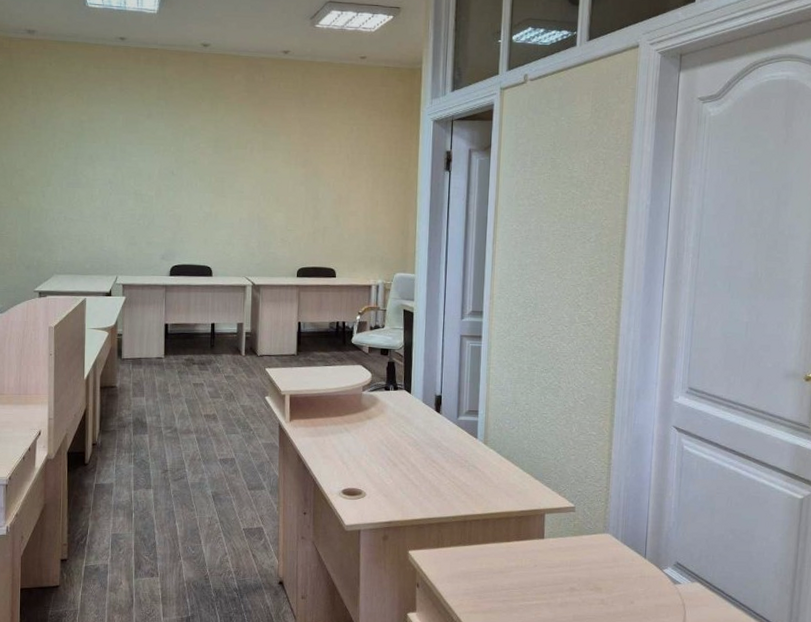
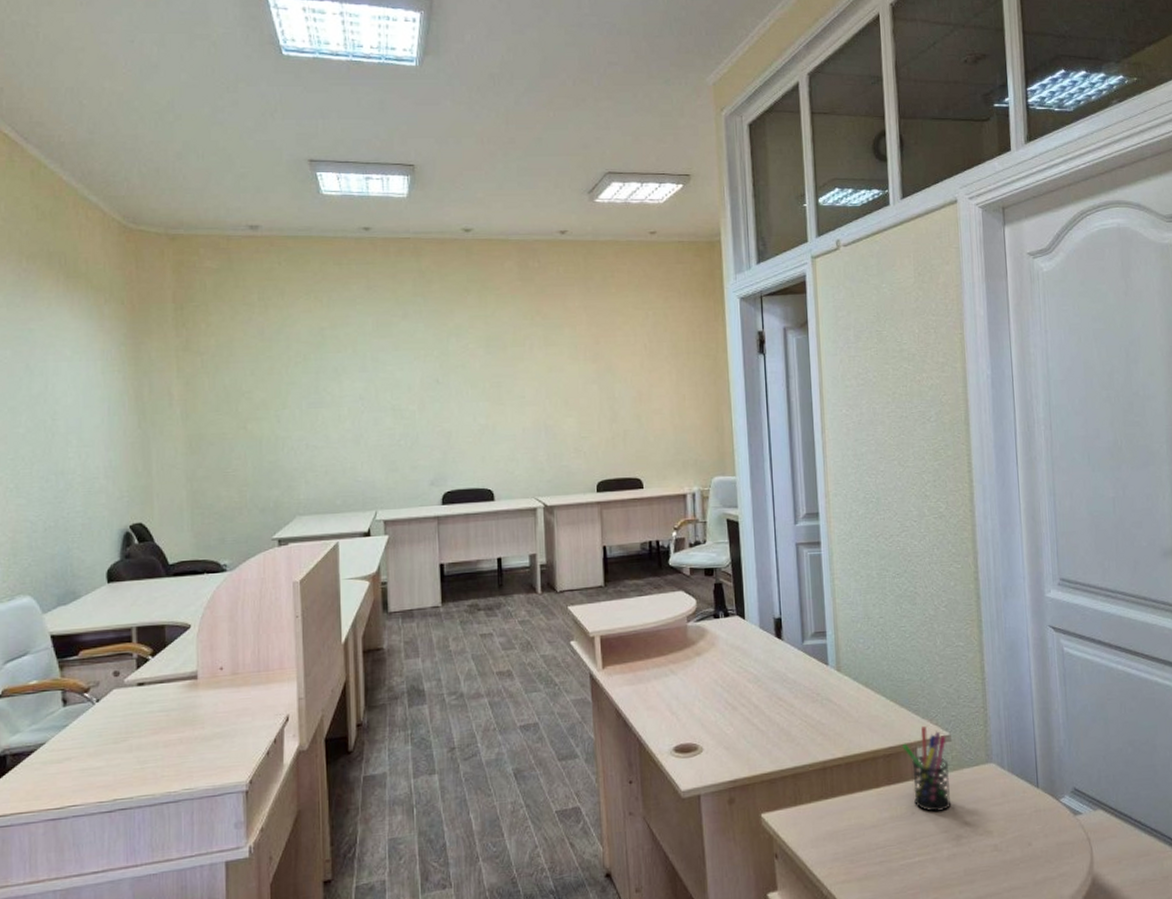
pen holder: none [533,496,571,568] -> present [902,725,952,813]

